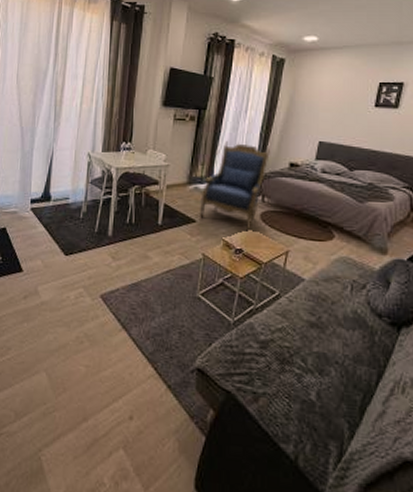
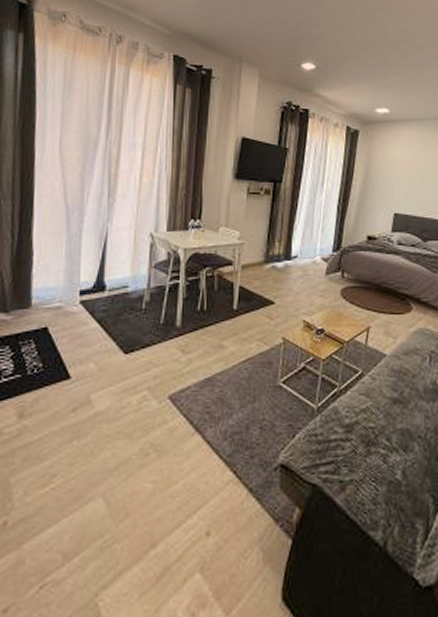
armchair: present [200,141,270,231] -> none [278,215,348,310]

